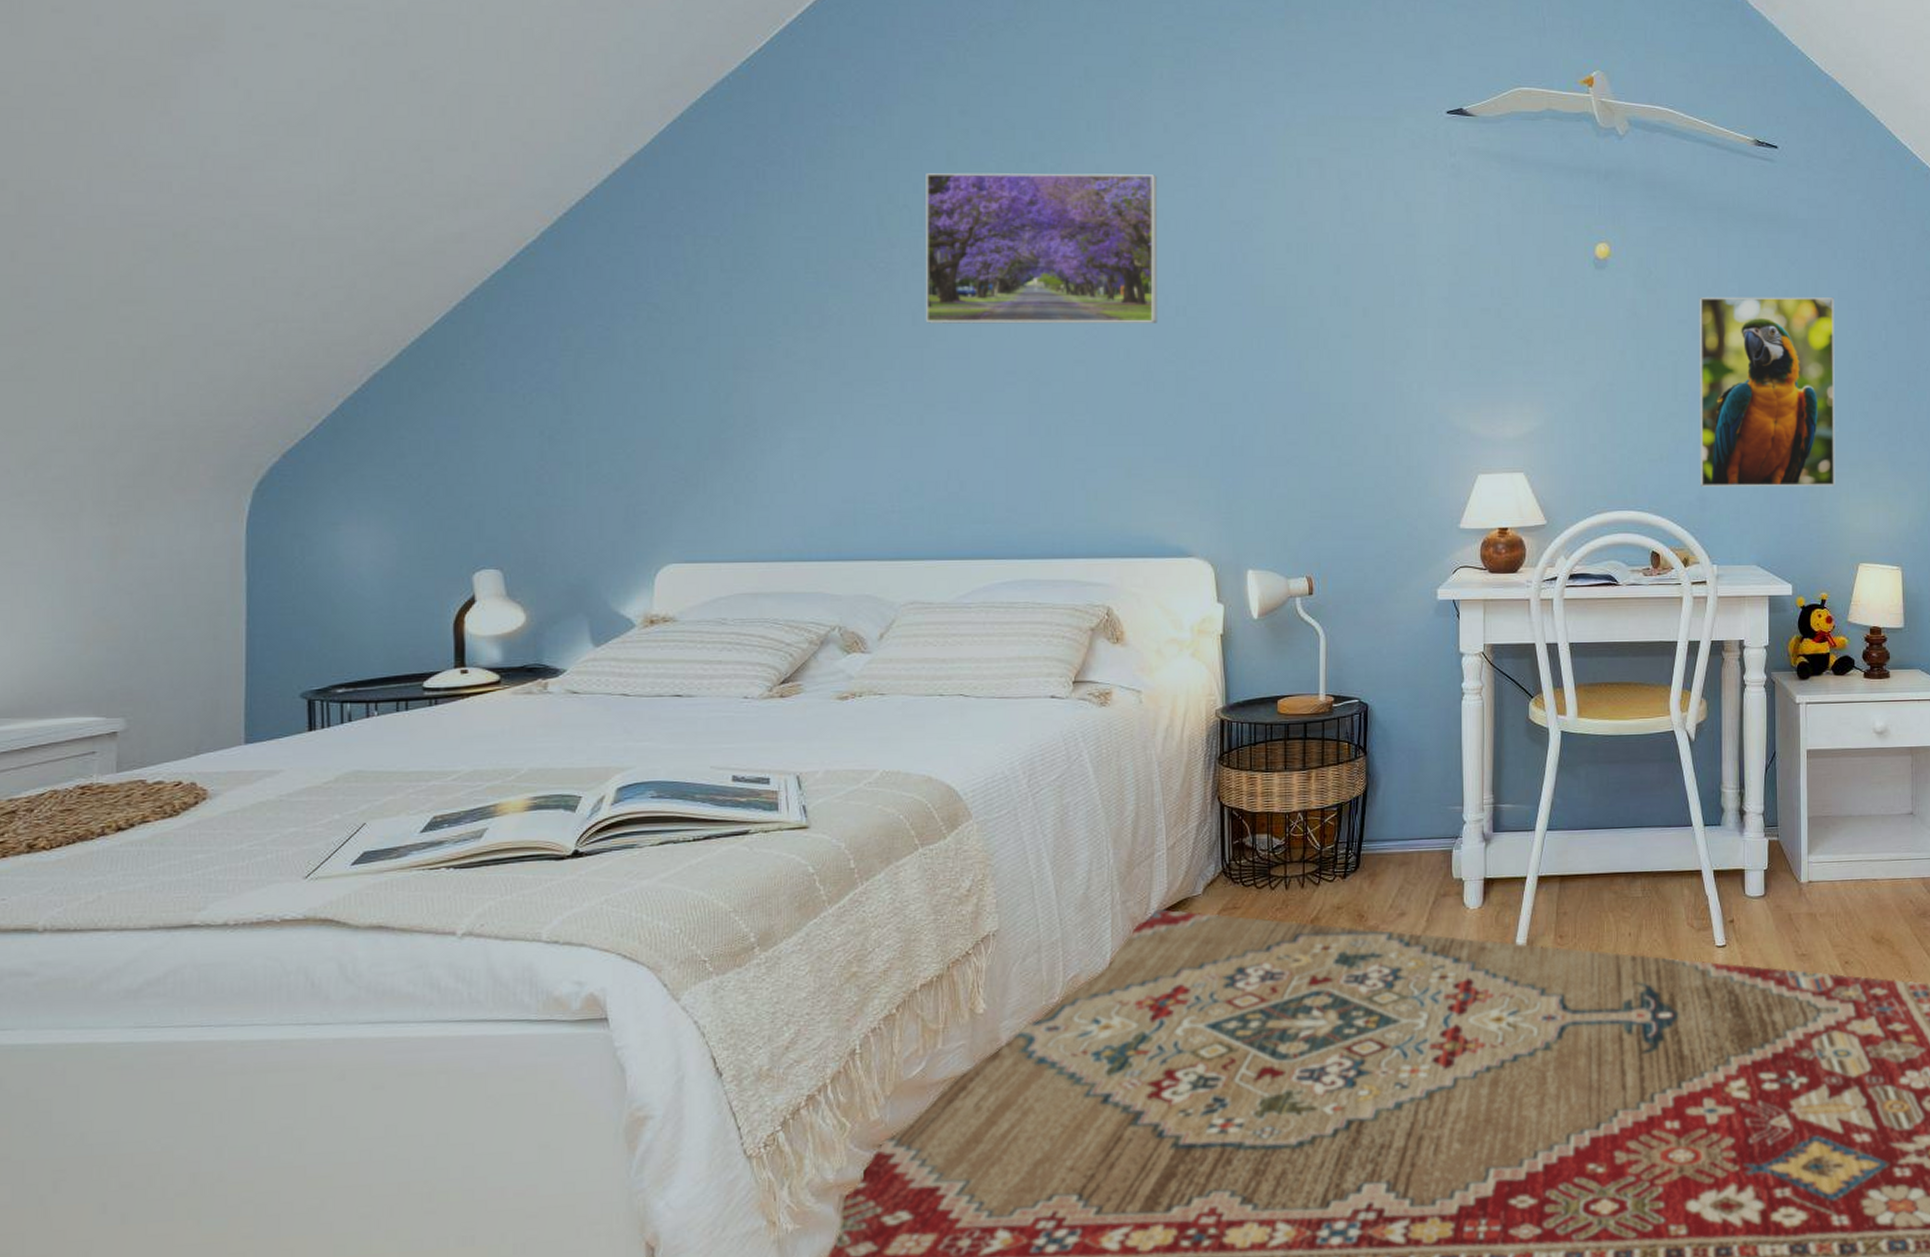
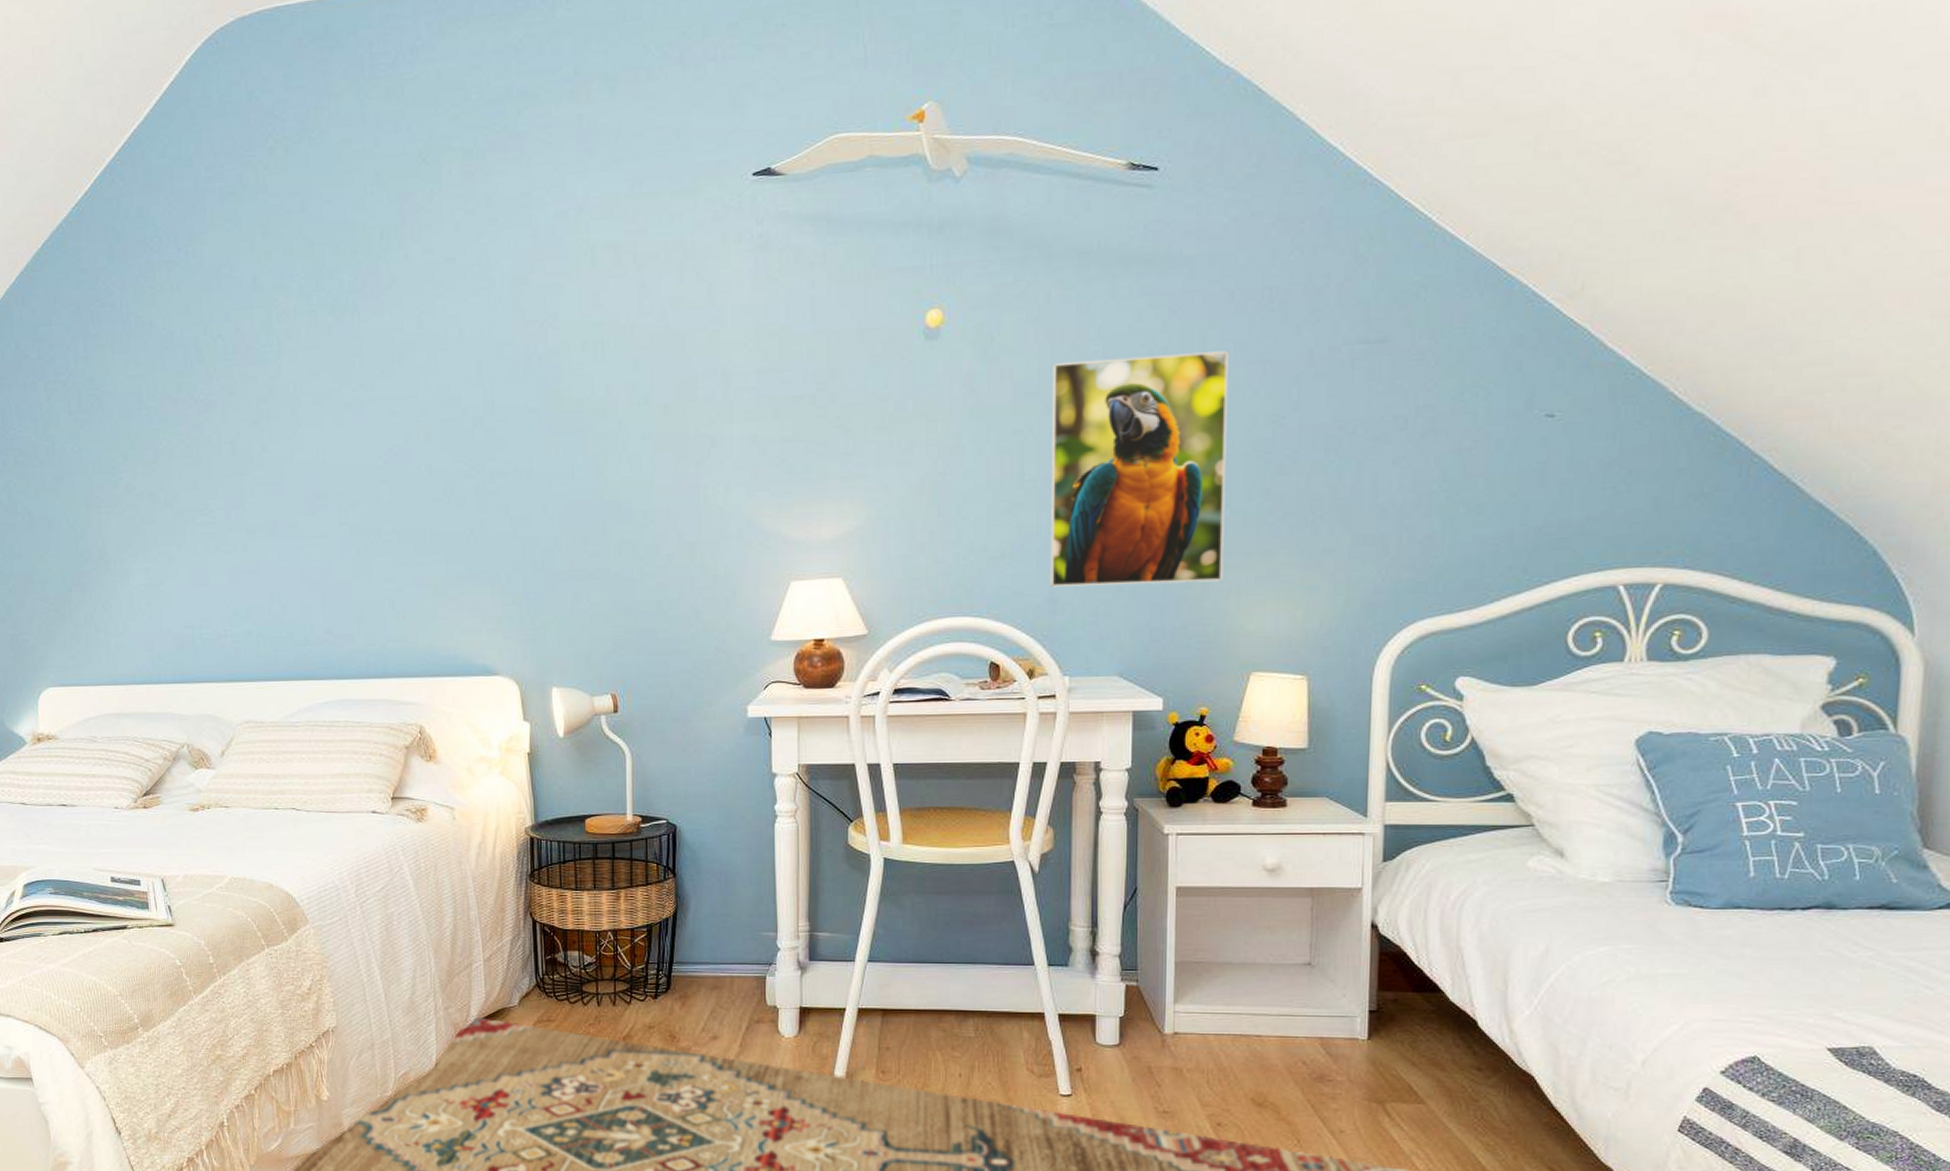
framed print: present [925,172,1157,324] -> none [235,279,456,452]

